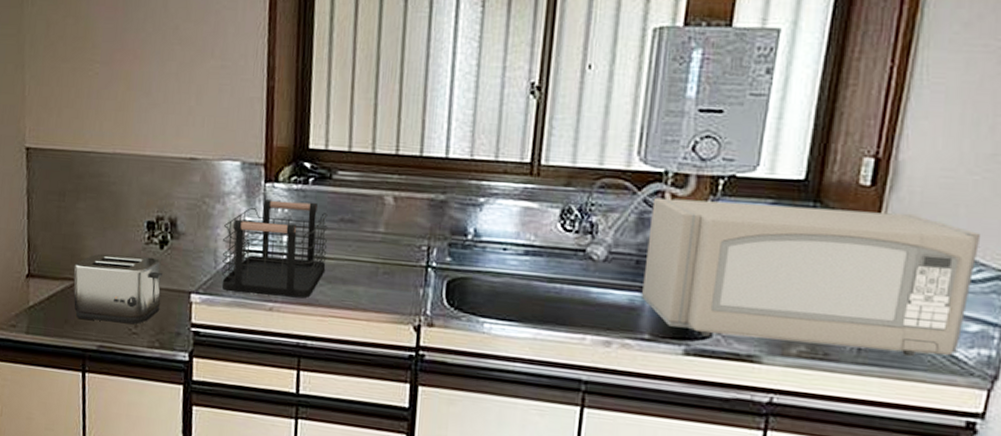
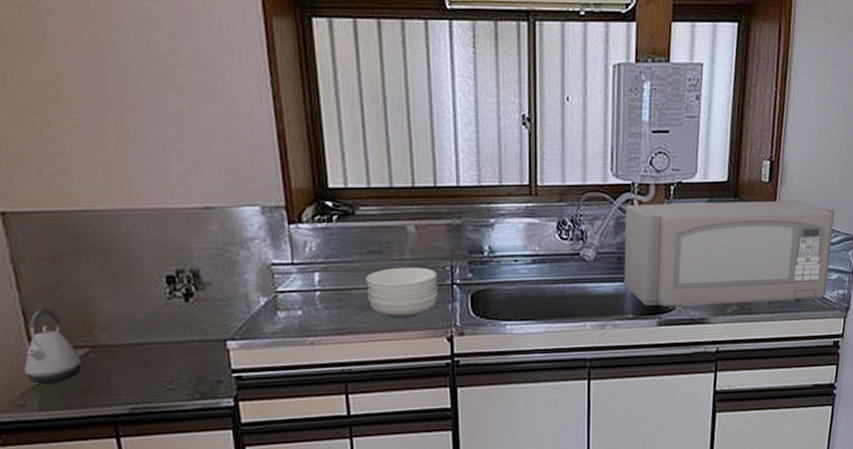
kettle: none [20,238,66,310] -> present [23,308,82,384]
toaster: present [73,253,162,324] -> none [86,311,195,385]
dish rack: present [221,199,328,299] -> none [252,238,360,332]
bowl: none [333,240,412,298] -> present [365,267,438,319]

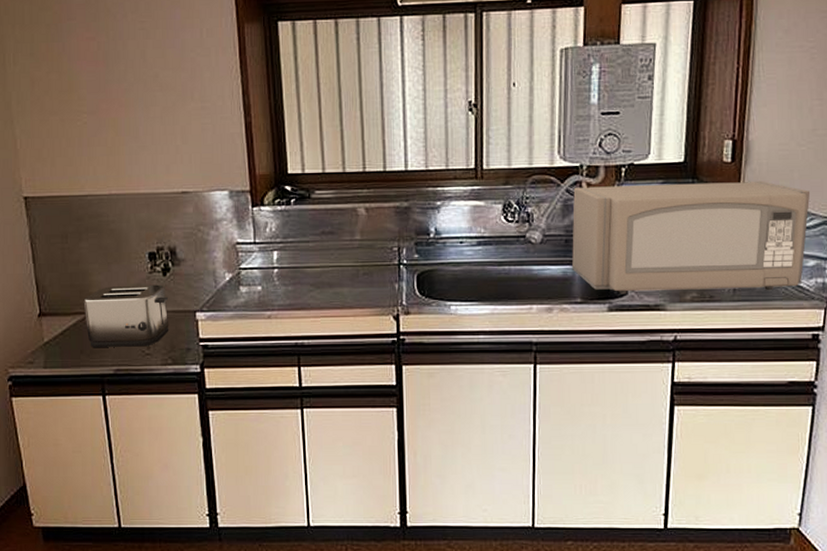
kettle: present [23,308,82,384] -> none [34,279,79,344]
toaster: none [86,311,195,385] -> present [83,284,169,347]
bowl: present [365,267,438,319] -> none [318,247,386,296]

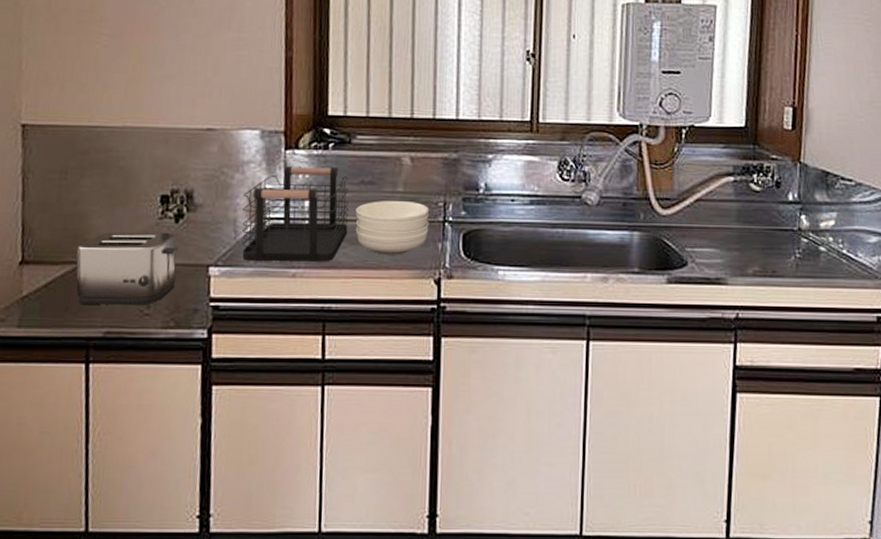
dish rack: none [220,220,314,305] -> present [241,166,349,262]
bowl: none [318,247,386,296] -> present [355,200,430,255]
microwave: present [572,182,811,295] -> none [630,147,870,268]

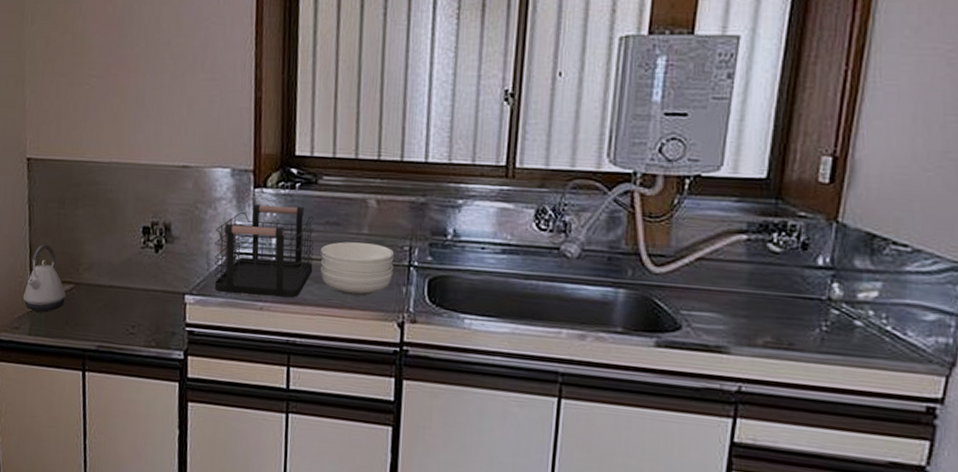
kettle: none [11,220,67,299] -> present [22,244,67,312]
toaster: present [76,232,178,305] -> none [73,258,158,324]

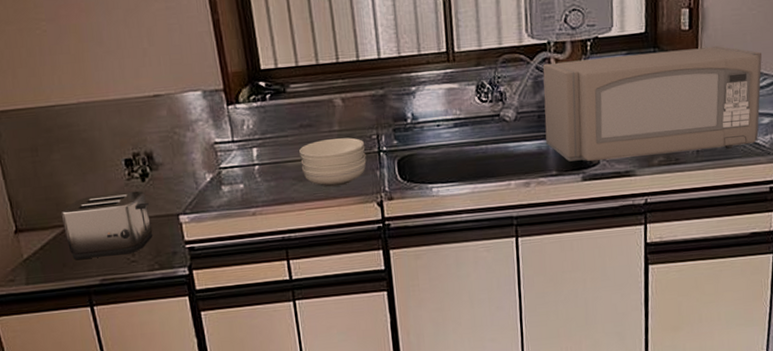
kettle: present [22,244,67,312] -> none [12,194,59,261]
toaster: none [73,258,158,324] -> present [61,190,153,259]
dish rack: present [214,204,315,298] -> none [198,115,295,206]
microwave: none [614,197,936,346] -> present [542,46,763,164]

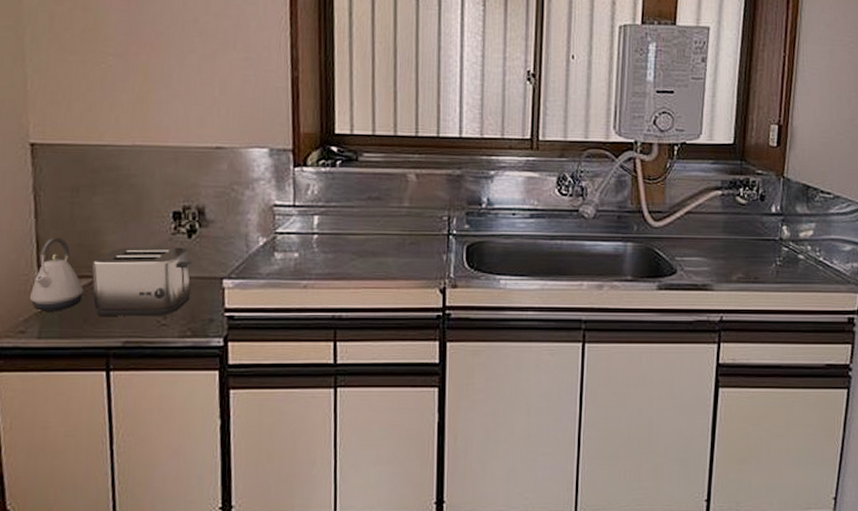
kettle: none [12,194,59,261] -> present [29,237,84,311]
bowl: present [298,137,367,187] -> none [363,214,435,267]
microwave: present [542,46,763,164] -> none [624,163,848,274]

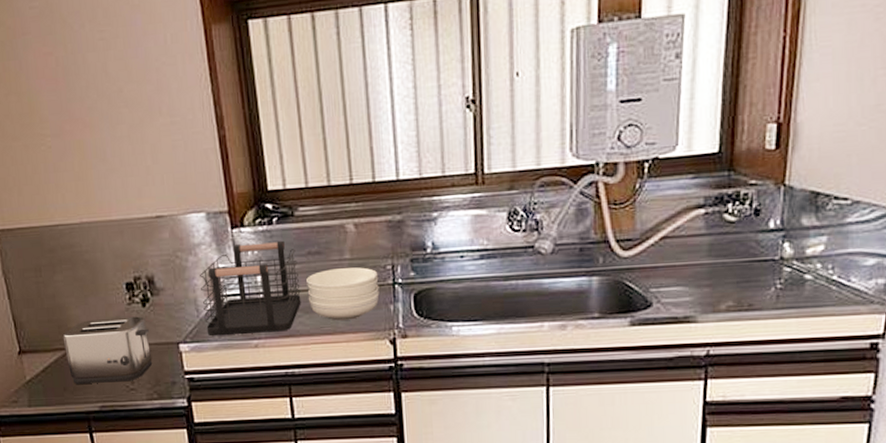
kettle: present [29,237,84,311] -> none [15,315,60,383]
dish rack: none [253,183,357,274] -> present [200,240,301,335]
bowl: none [363,214,435,267] -> present [305,267,380,321]

